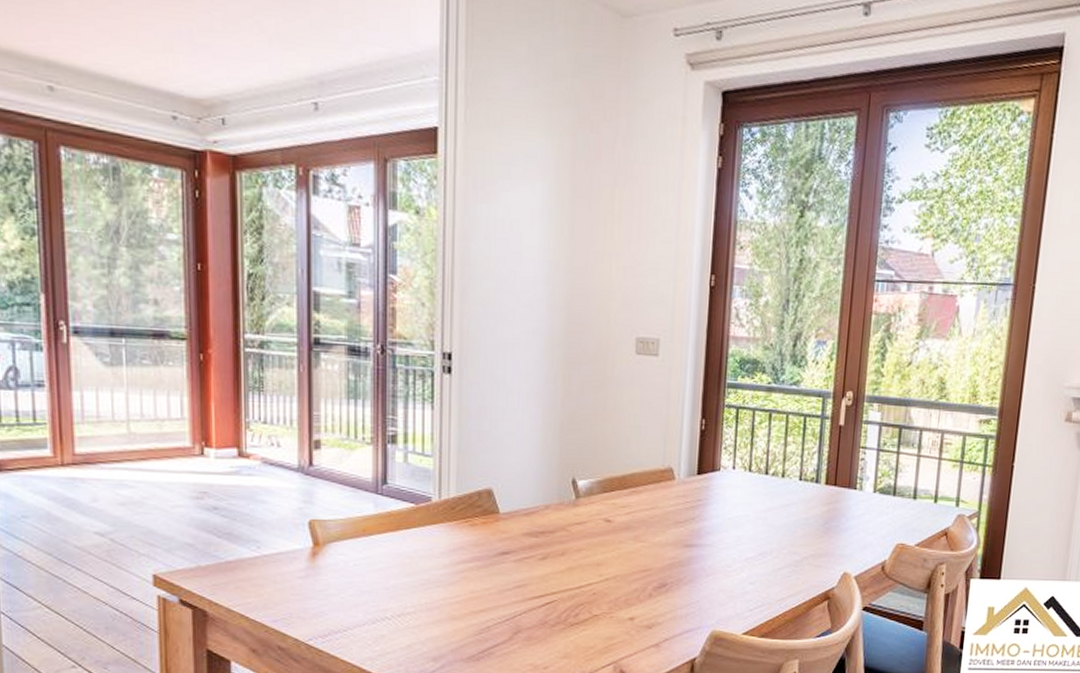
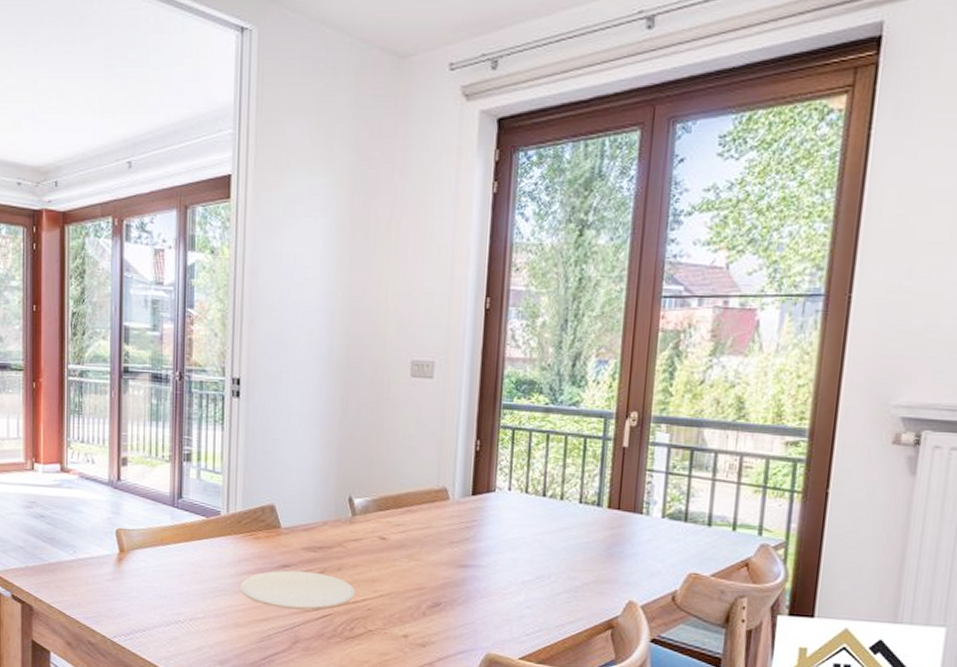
plate: none [455,557,580,599] -> present [240,570,356,610]

